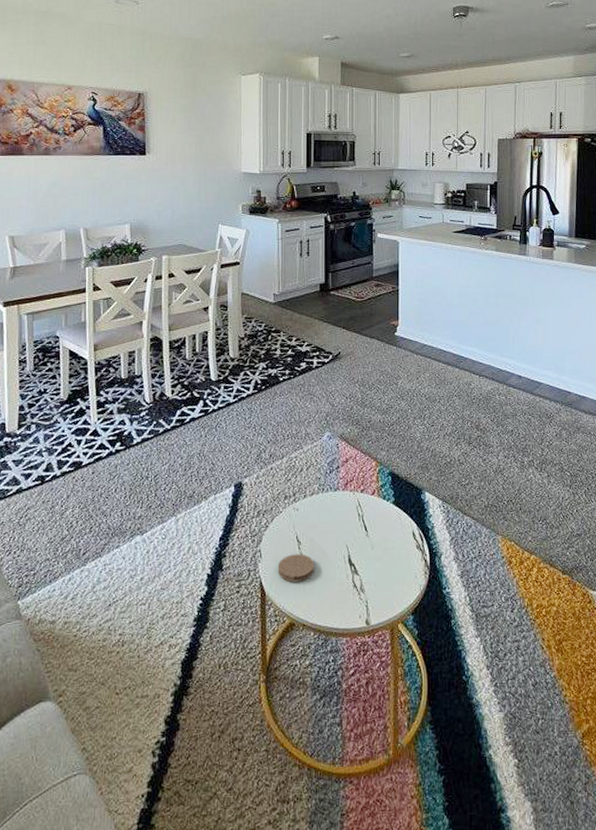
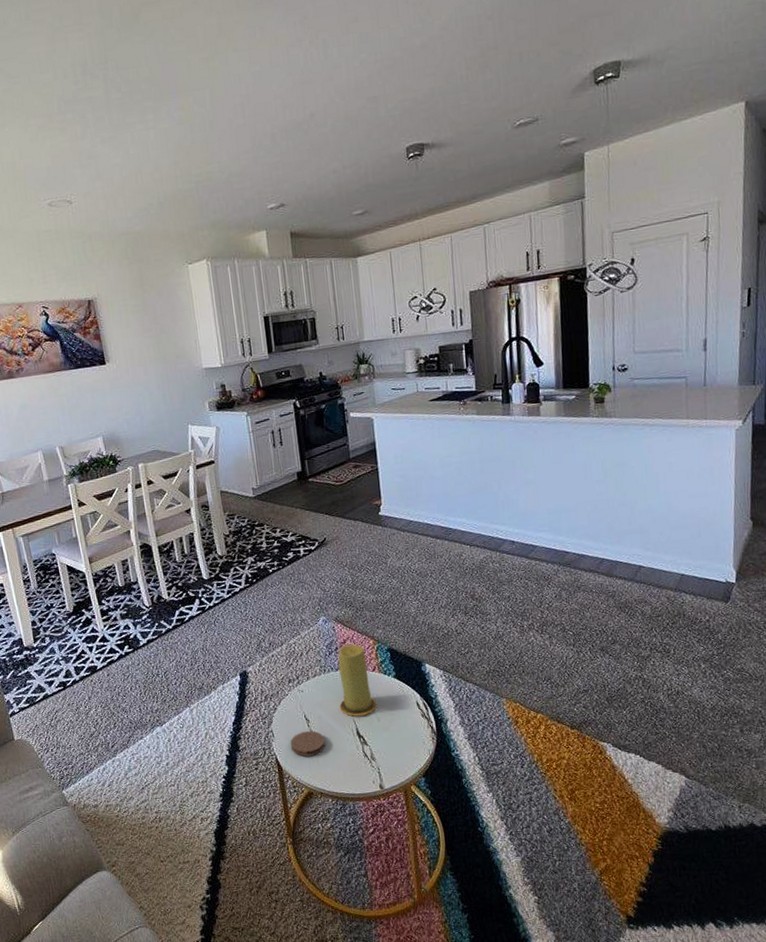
candle: none [334,464,372,542] -> present [338,644,377,717]

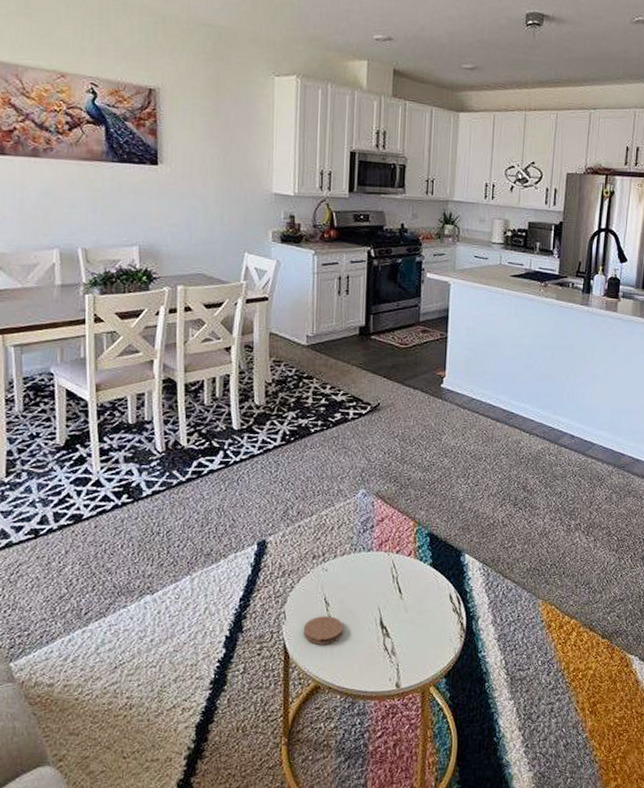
candle: present [338,644,377,717] -> none [365,523,406,604]

